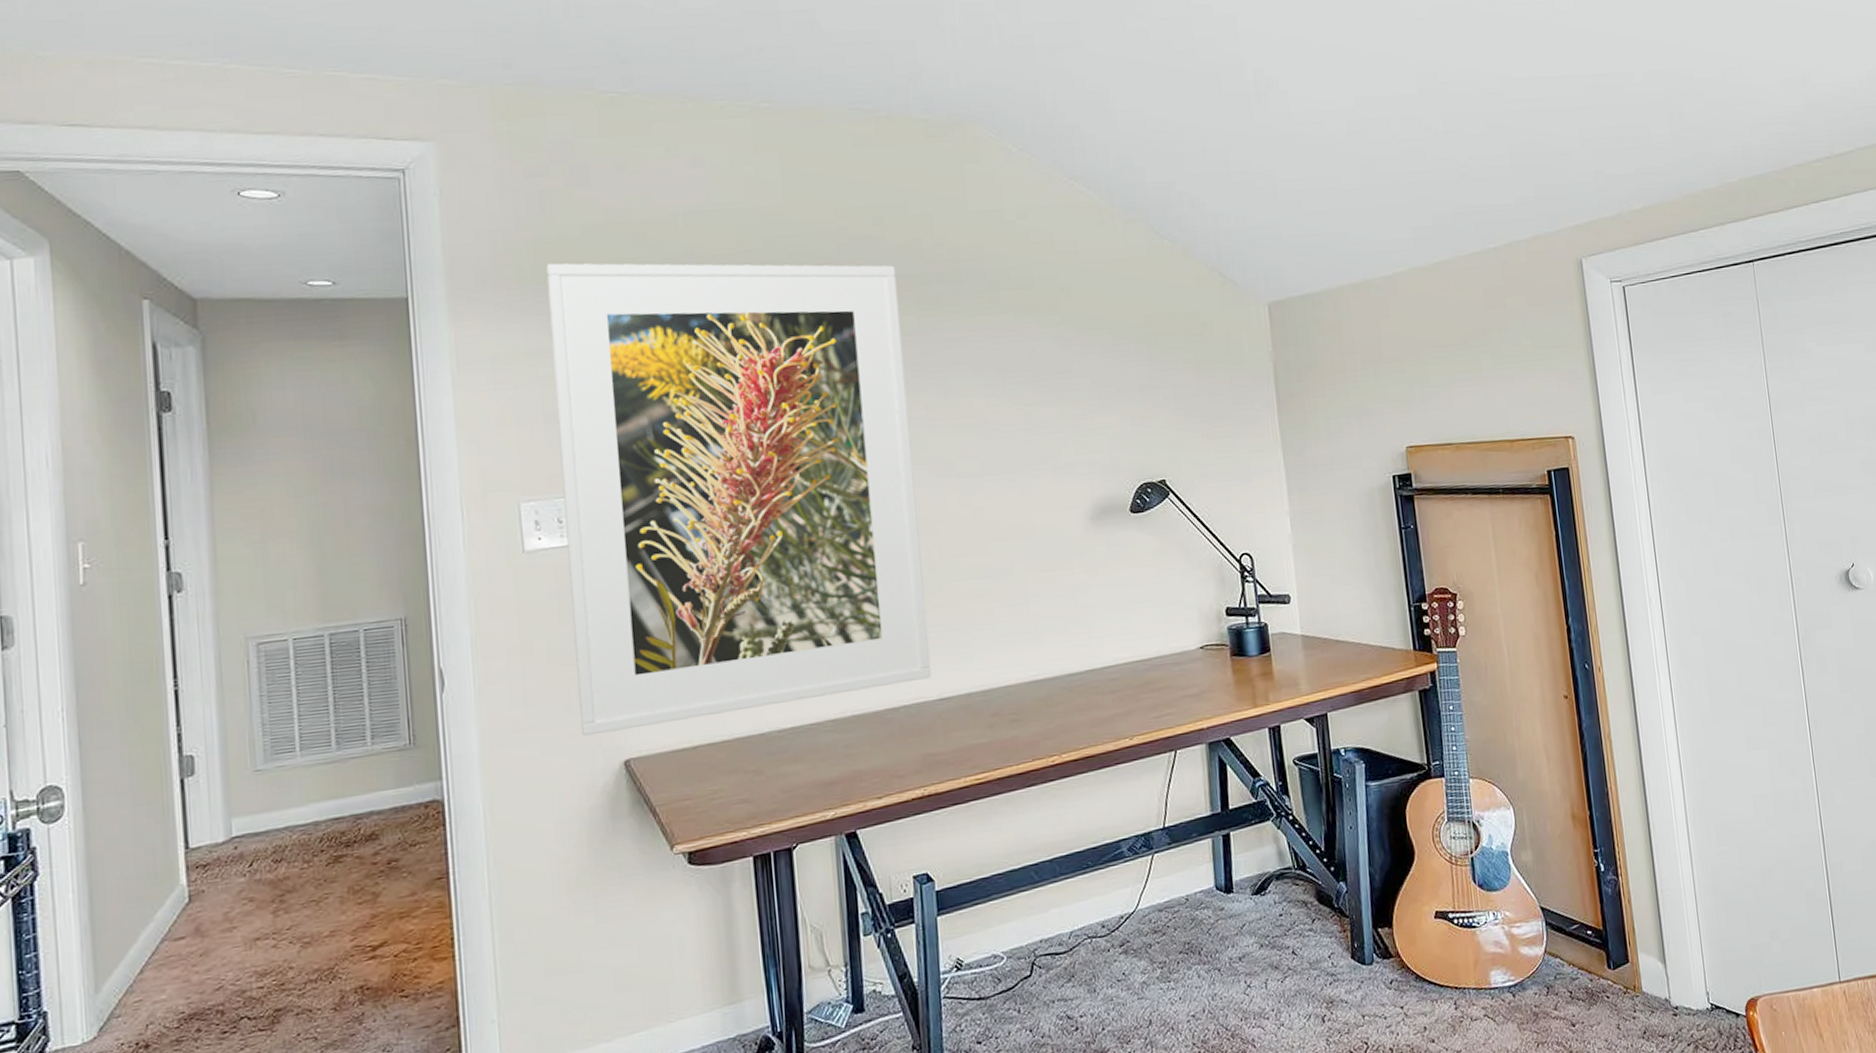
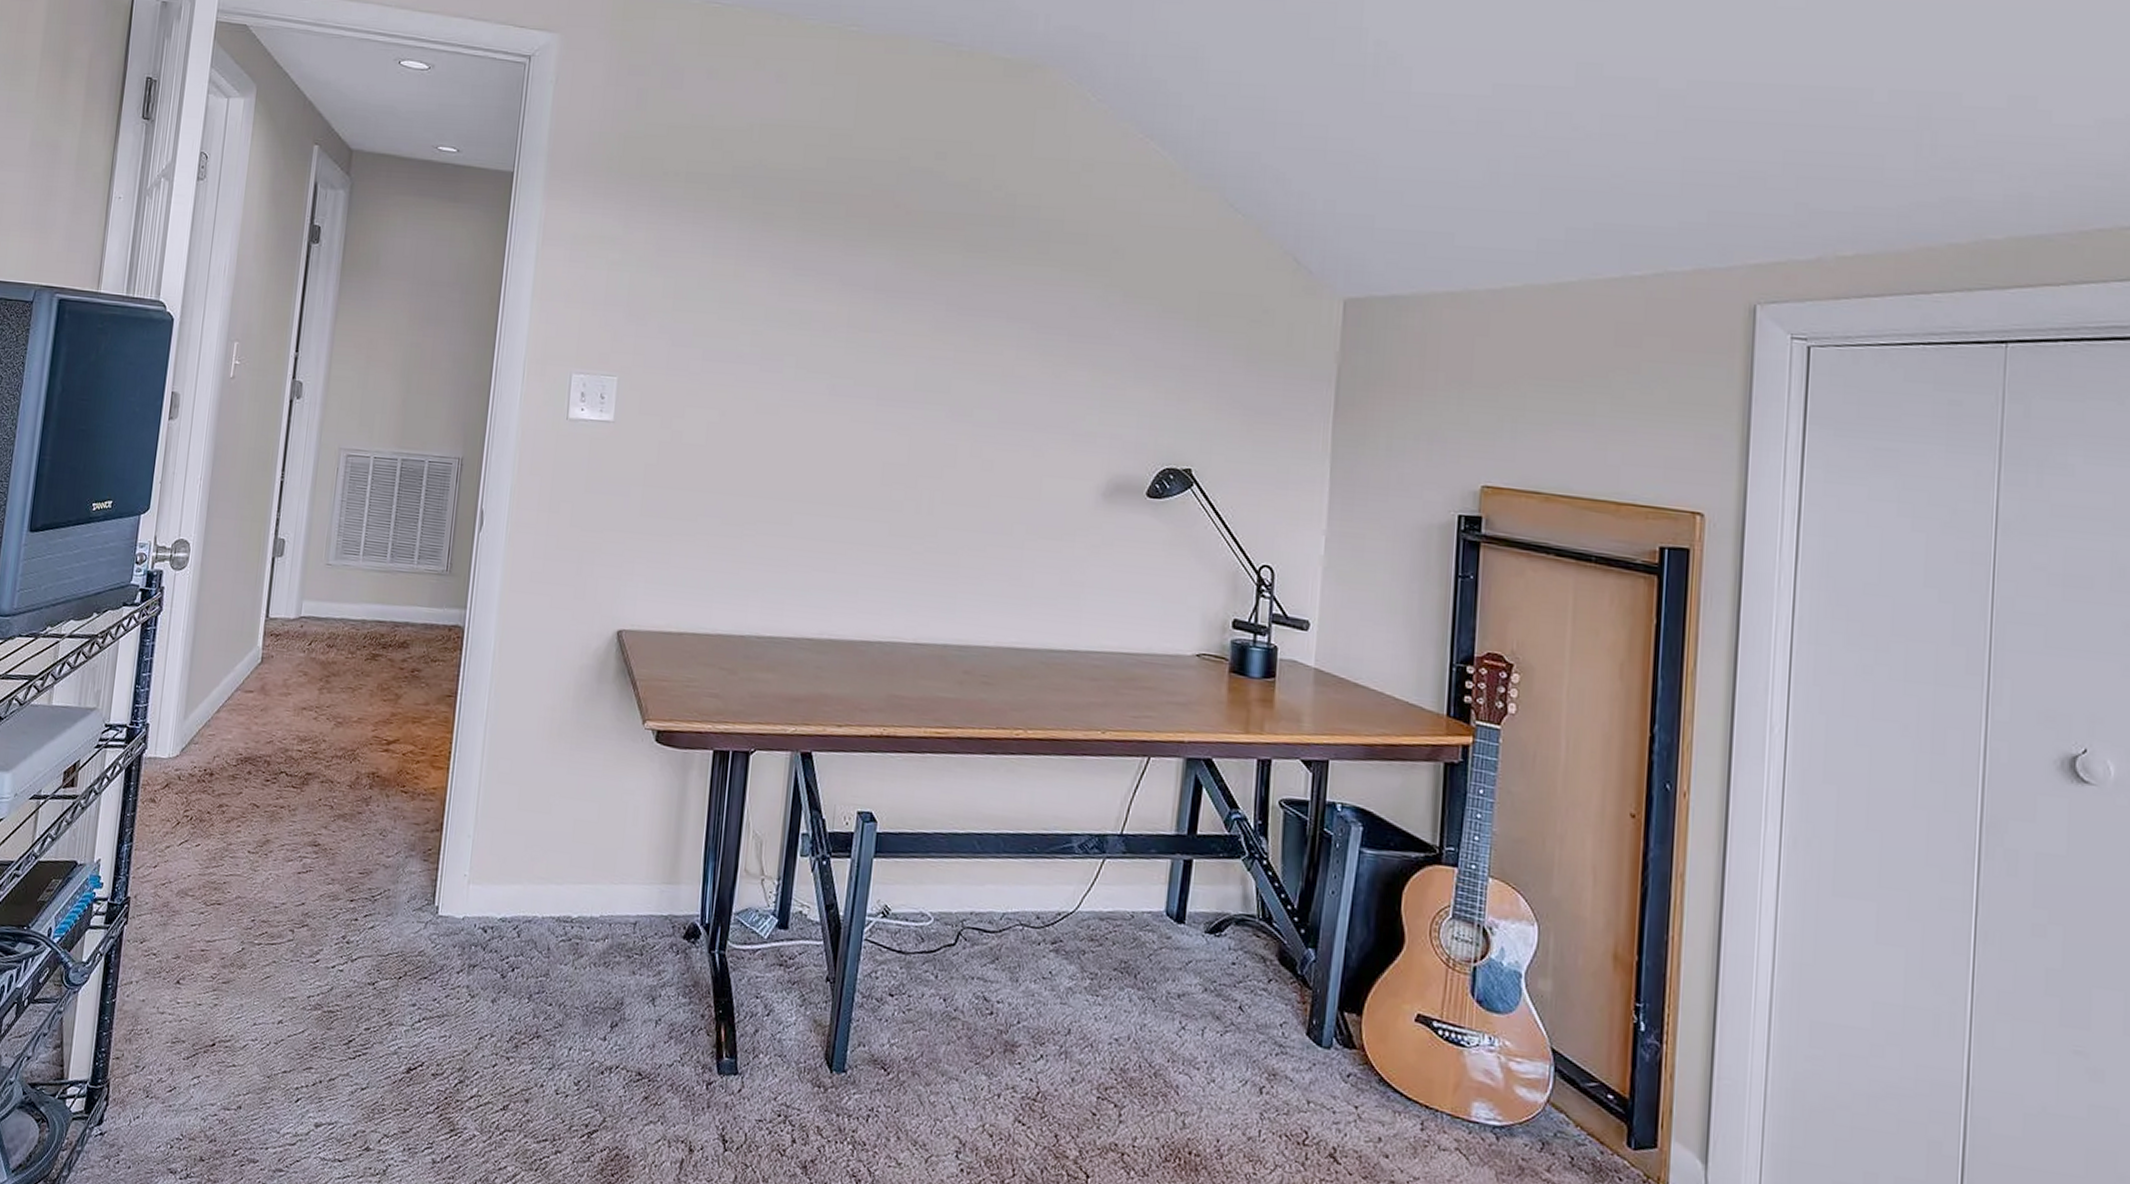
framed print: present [546,263,932,736] -> none [586,157,950,621]

